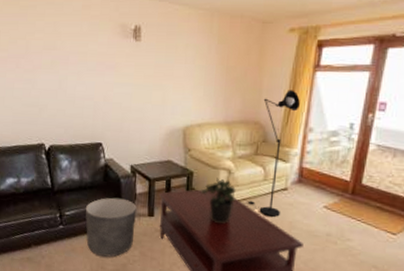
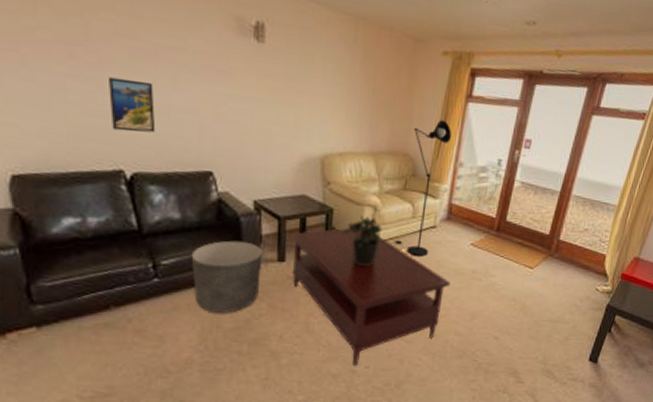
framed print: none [37,78,66,116] -> present [107,77,156,133]

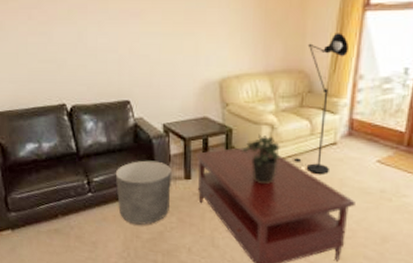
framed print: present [107,77,156,133] -> none [54,30,87,72]

